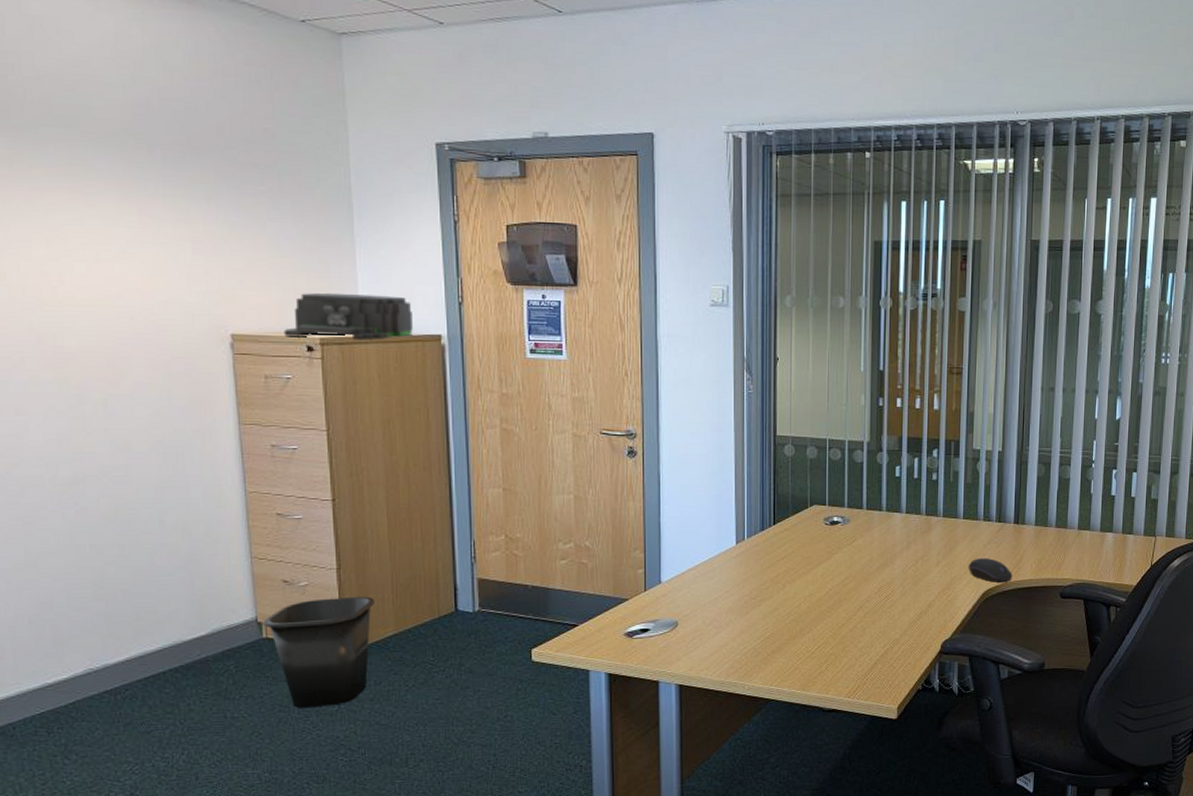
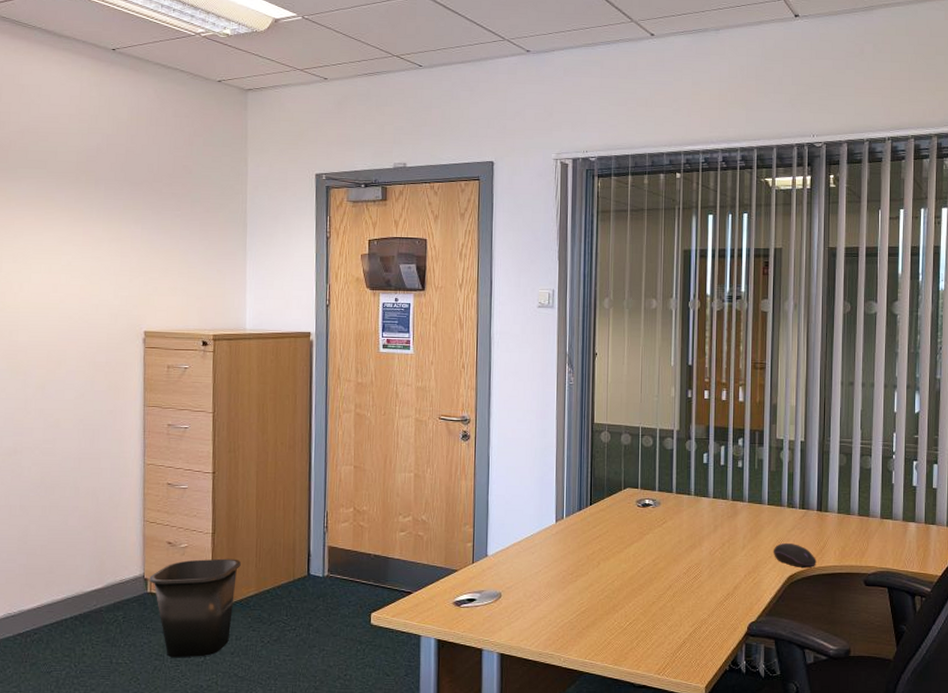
printer: present [283,292,413,340] -> none [185,297,288,337]

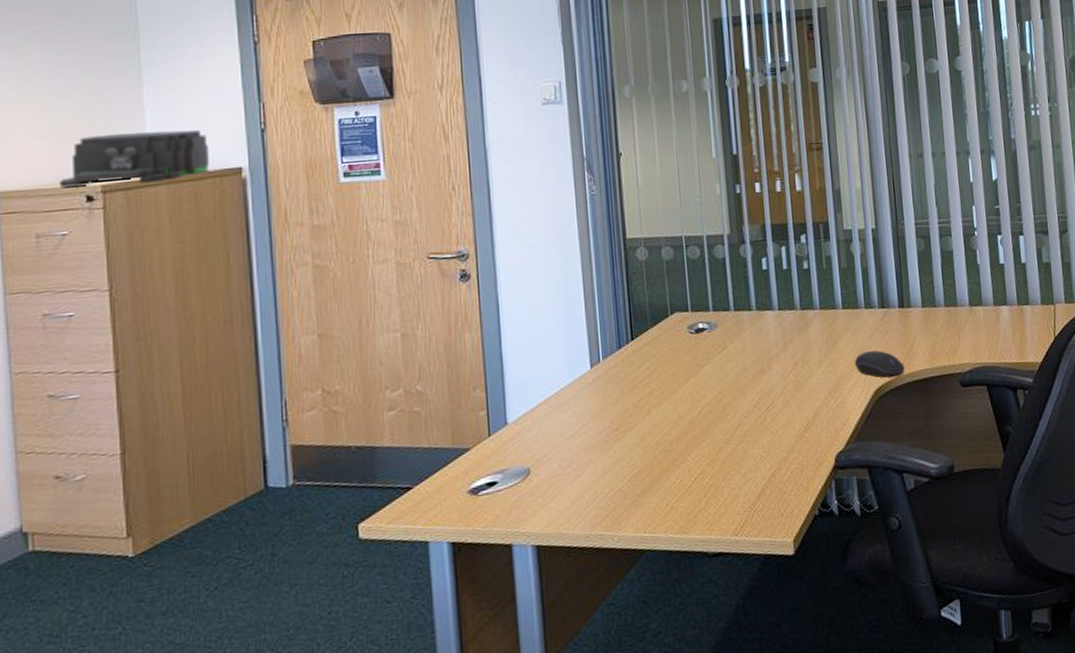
waste bin: present [149,558,241,658] -> none [30,483,167,636]
printer: none [185,297,288,337] -> present [59,130,209,188]

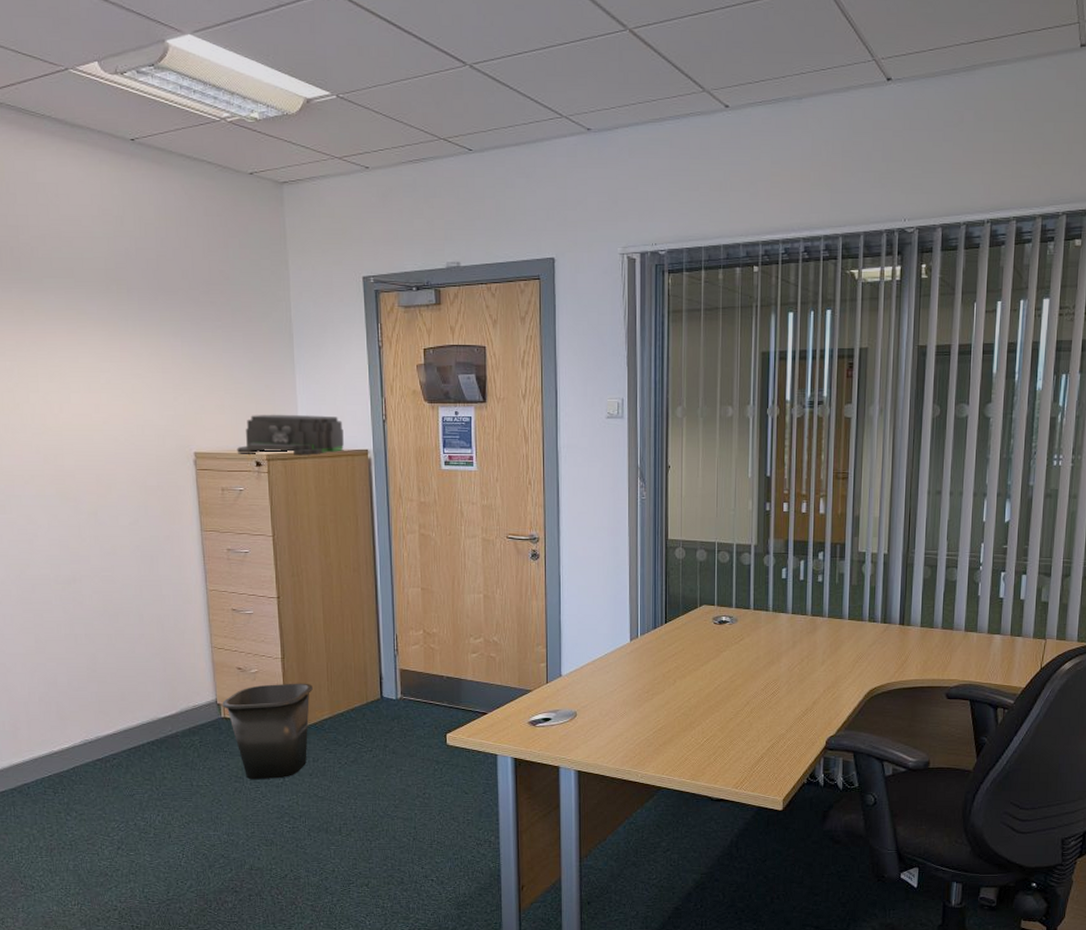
waste bin: none [30,483,167,636] -> present [222,683,313,780]
computer mouse: present [854,350,905,378] -> none [853,658,898,682]

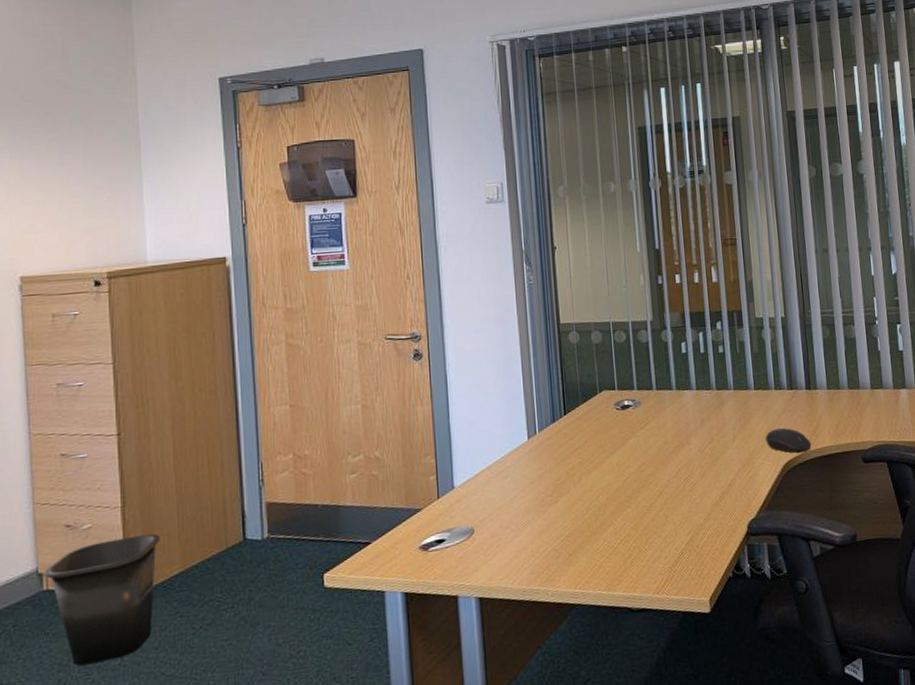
printer: present [237,414,344,456] -> none [72,224,198,274]
computer mouse: none [853,658,898,682] -> present [765,428,812,453]

